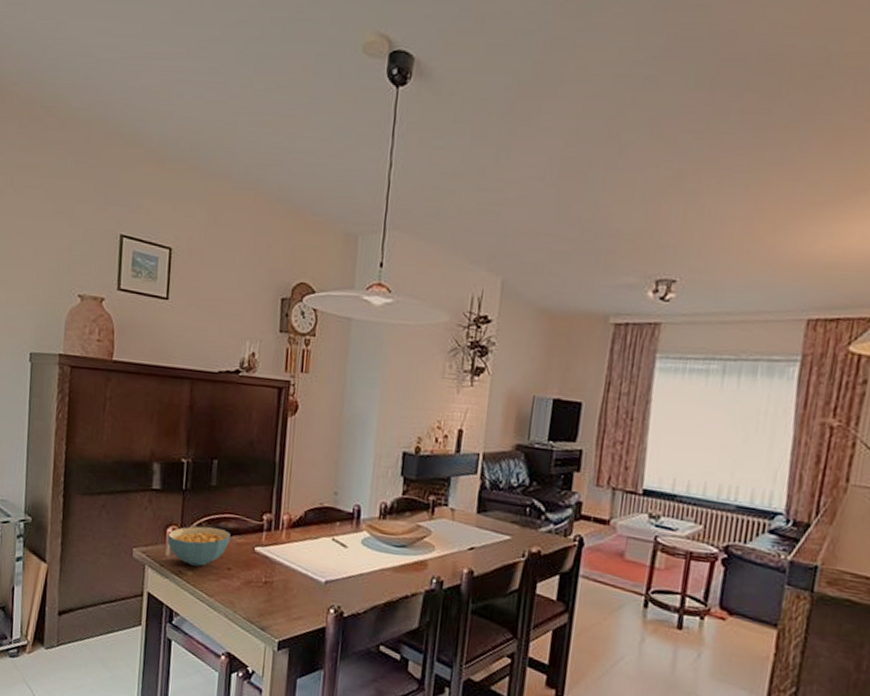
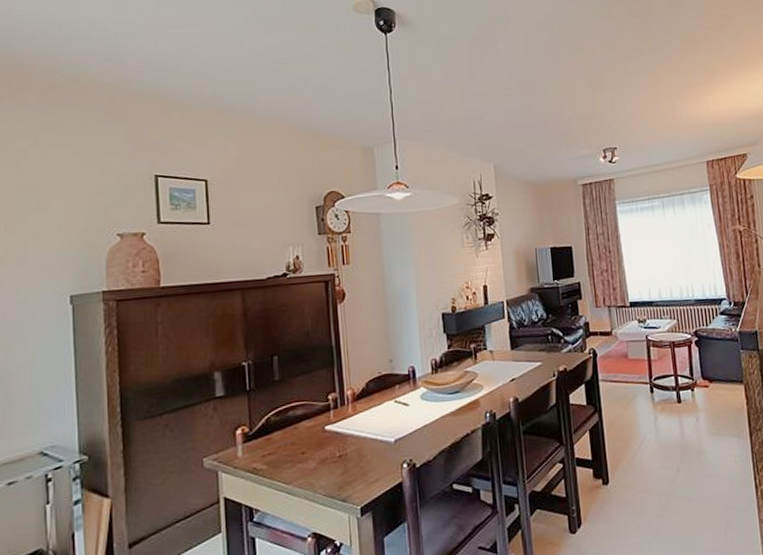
cereal bowl: present [167,526,231,567] -> none [238,418,300,460]

